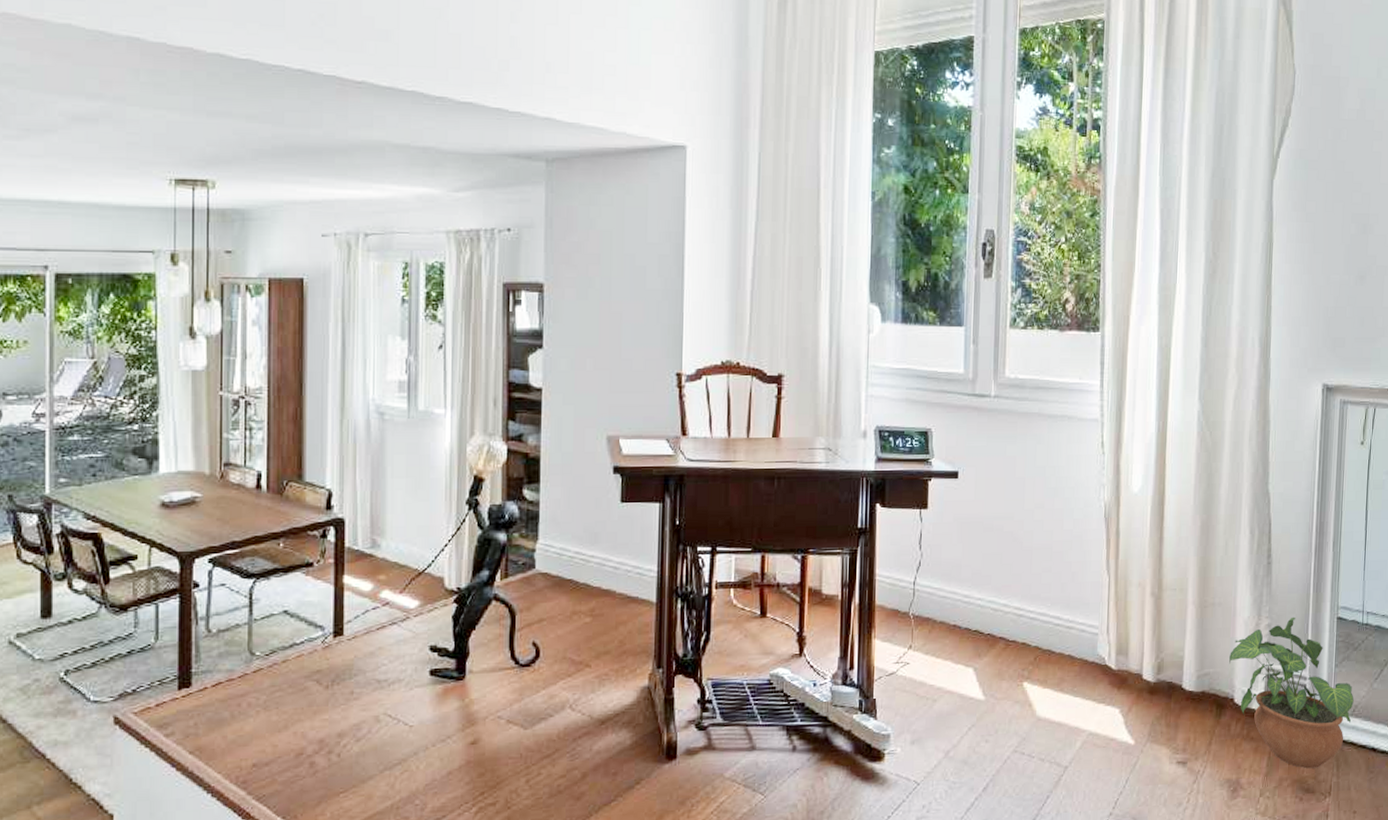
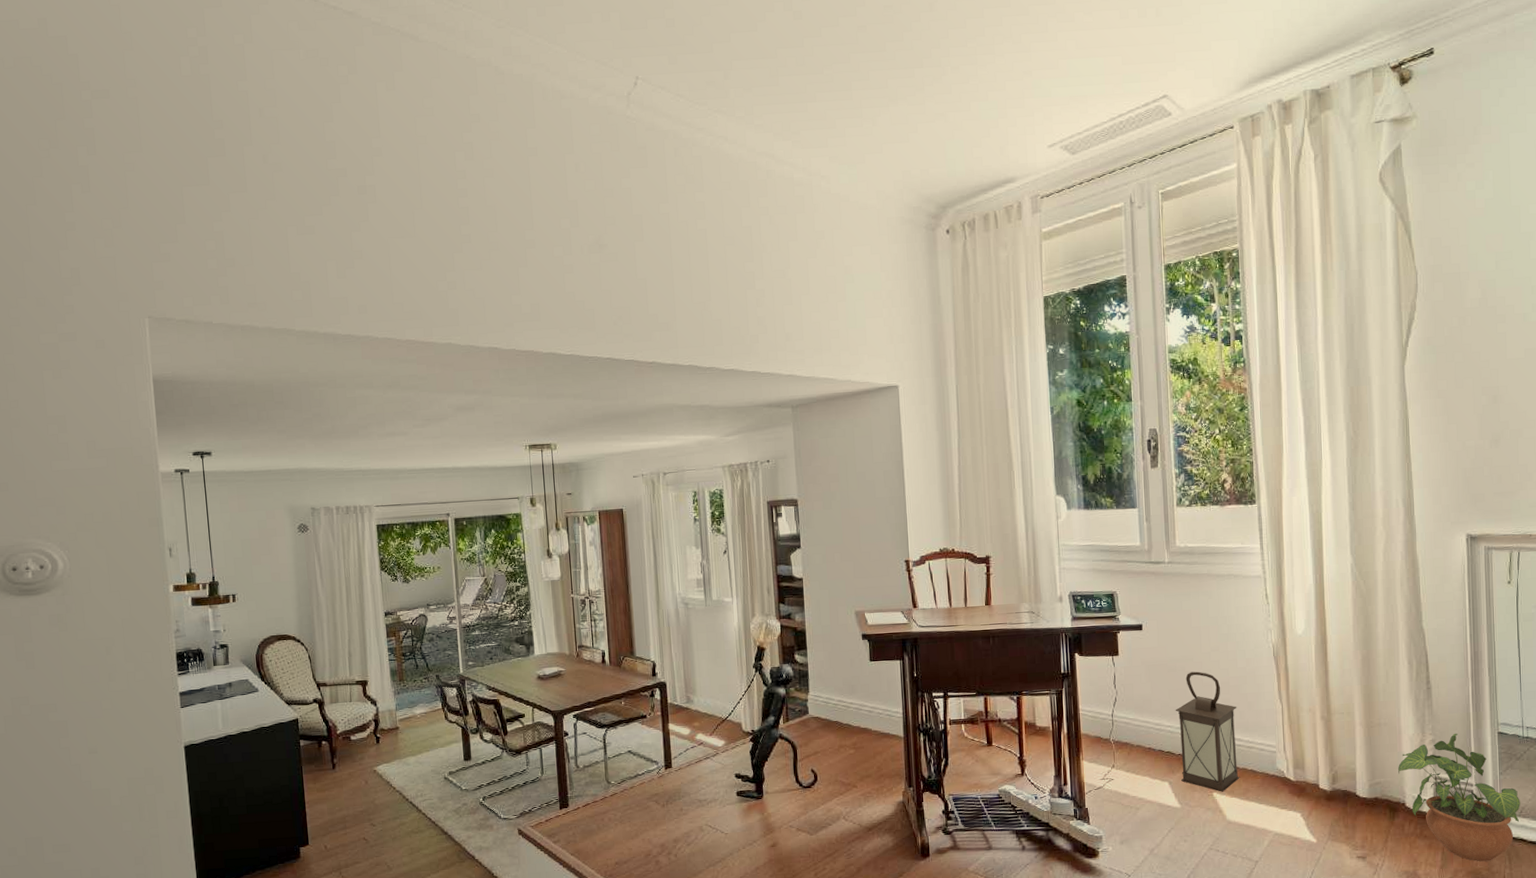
lantern: none [988,532,1059,682] -> present [1175,671,1240,792]

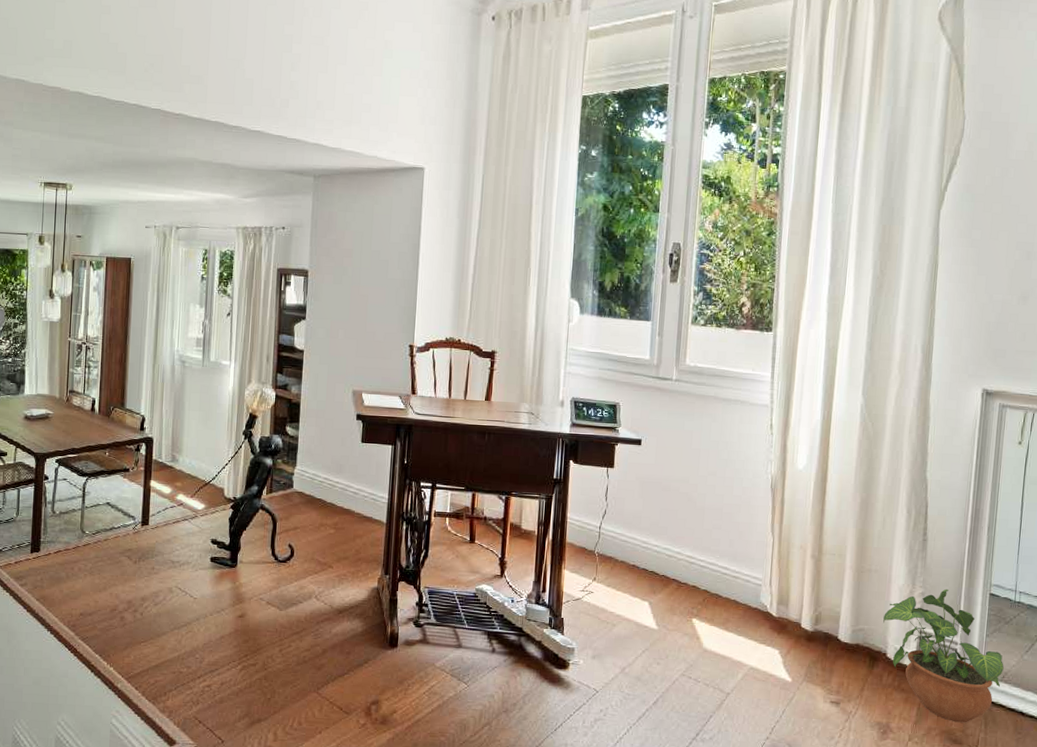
lantern: present [1175,671,1240,792] -> none [662,493,728,619]

